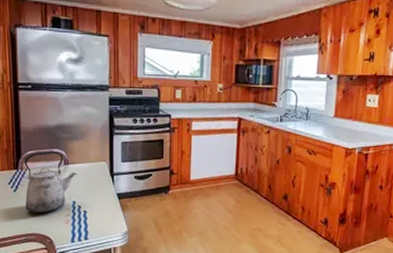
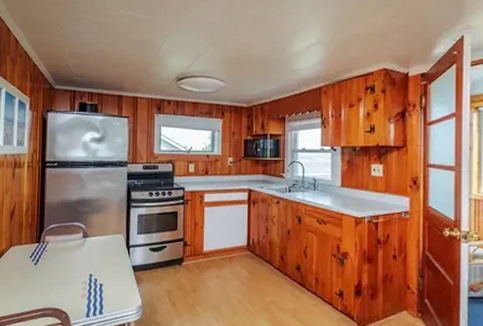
kettle: present [24,151,77,214] -> none [44,225,95,287]

